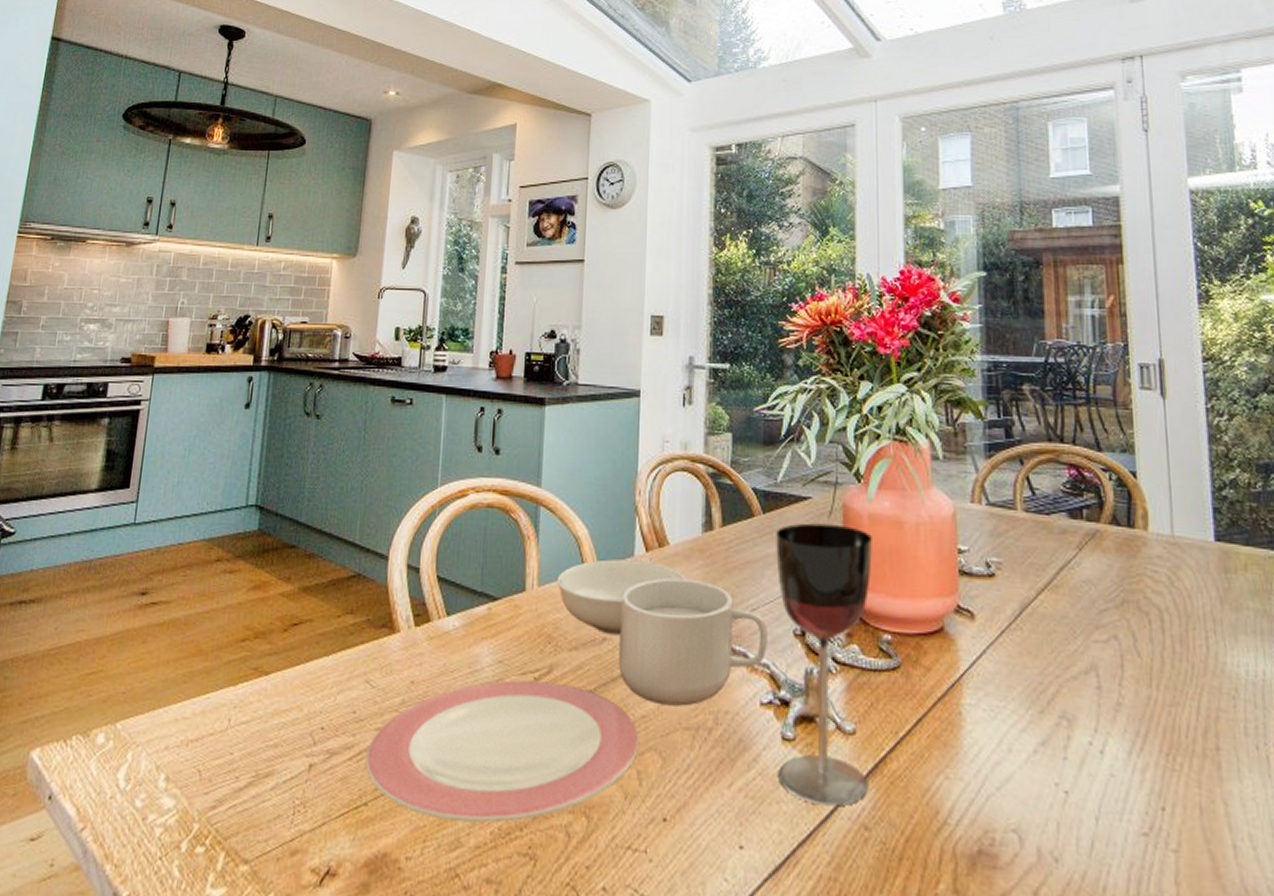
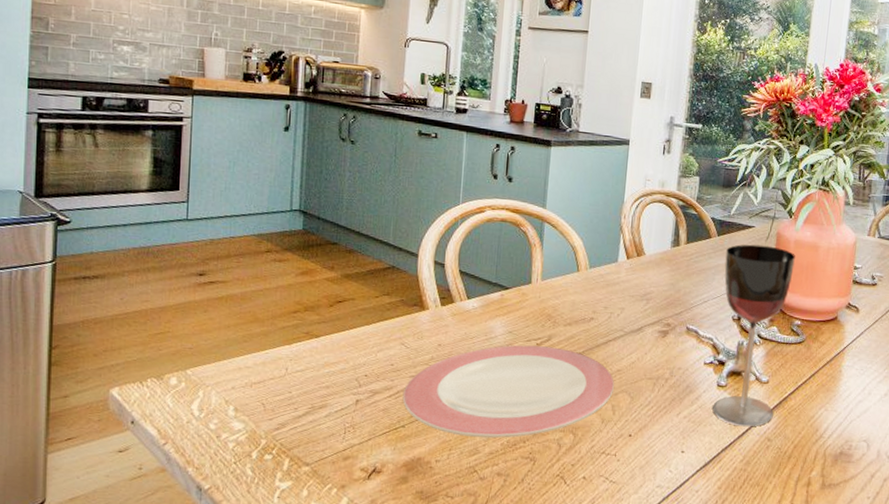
bowl: present [556,559,686,636] -> none [556,263,656,317]
cup: present [619,578,767,706] -> none [602,278,714,364]

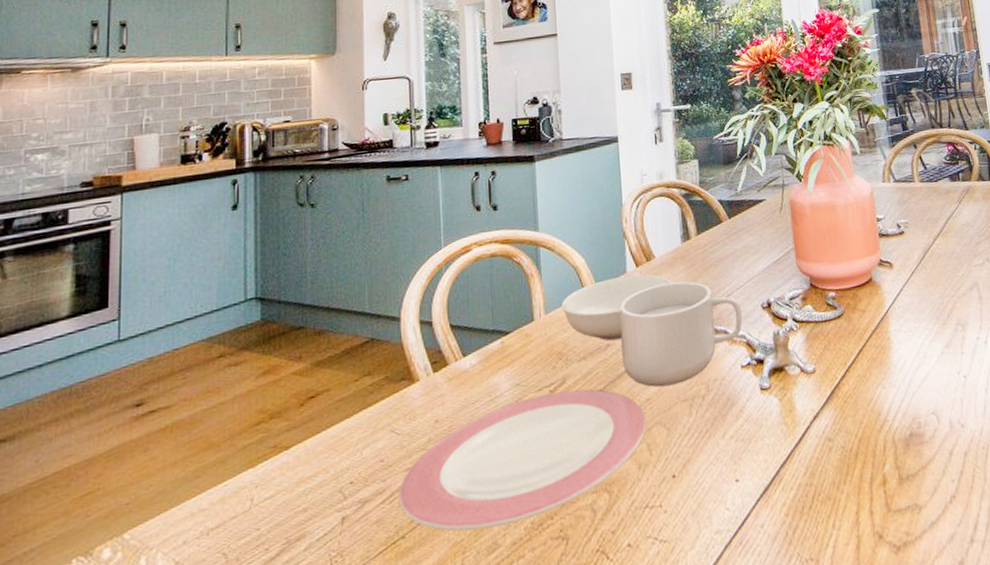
bowl: none [556,263,656,317] -> present [561,274,672,341]
cup: none [602,278,714,364] -> present [619,281,742,387]
wineglass: present [712,244,795,427] -> none [740,216,829,433]

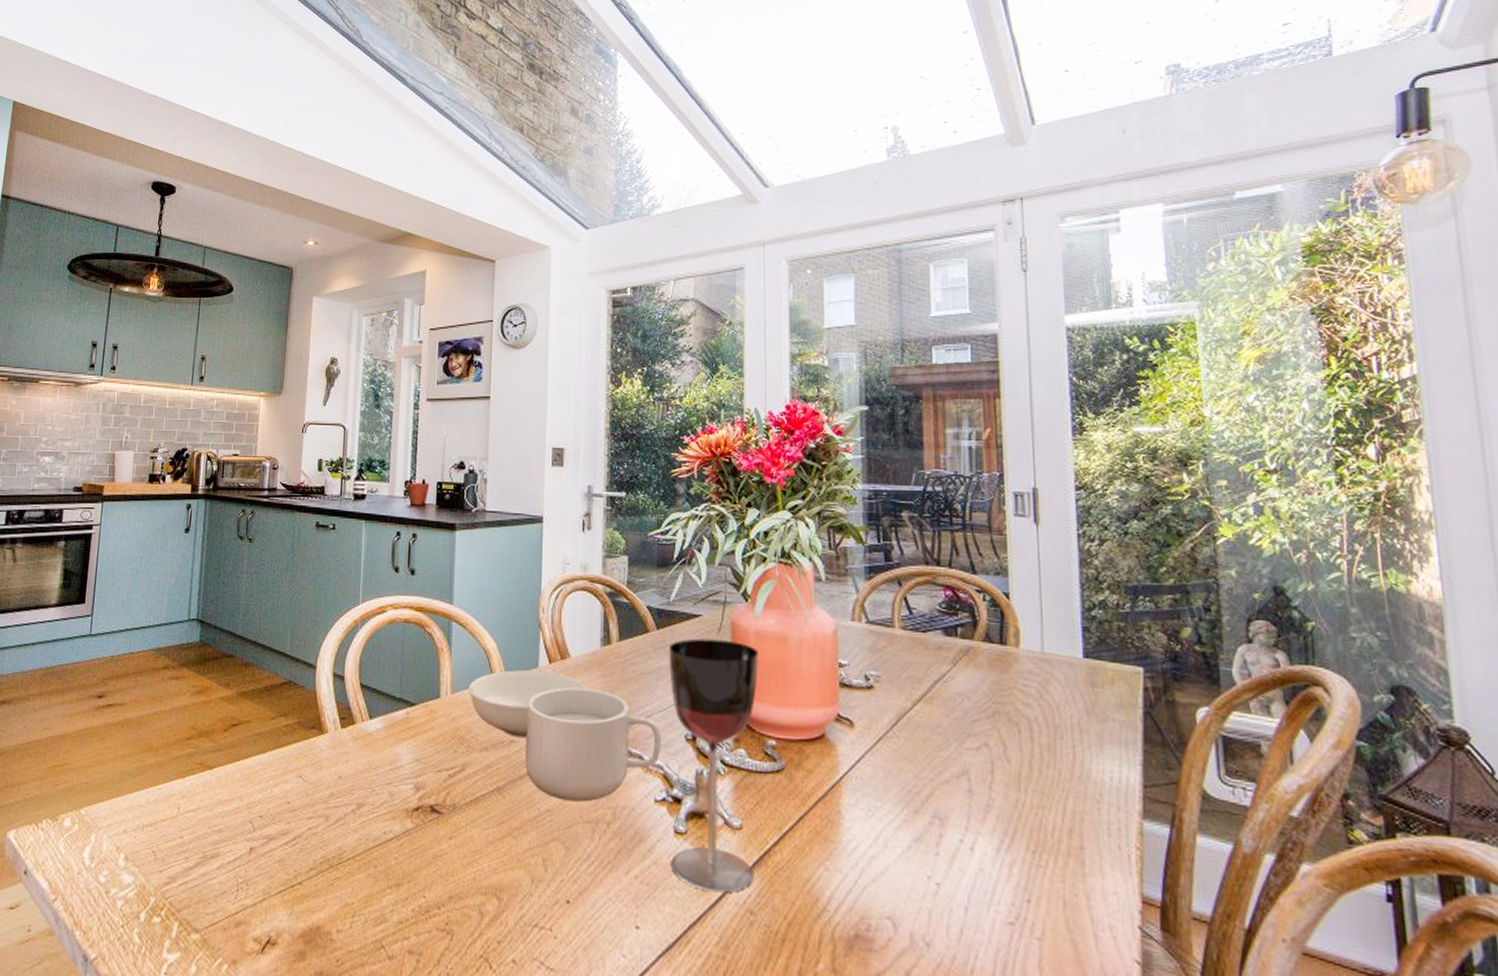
plate: present [398,389,646,532] -> none [299,776,544,902]
wineglass: none [740,216,829,433] -> present [669,638,758,894]

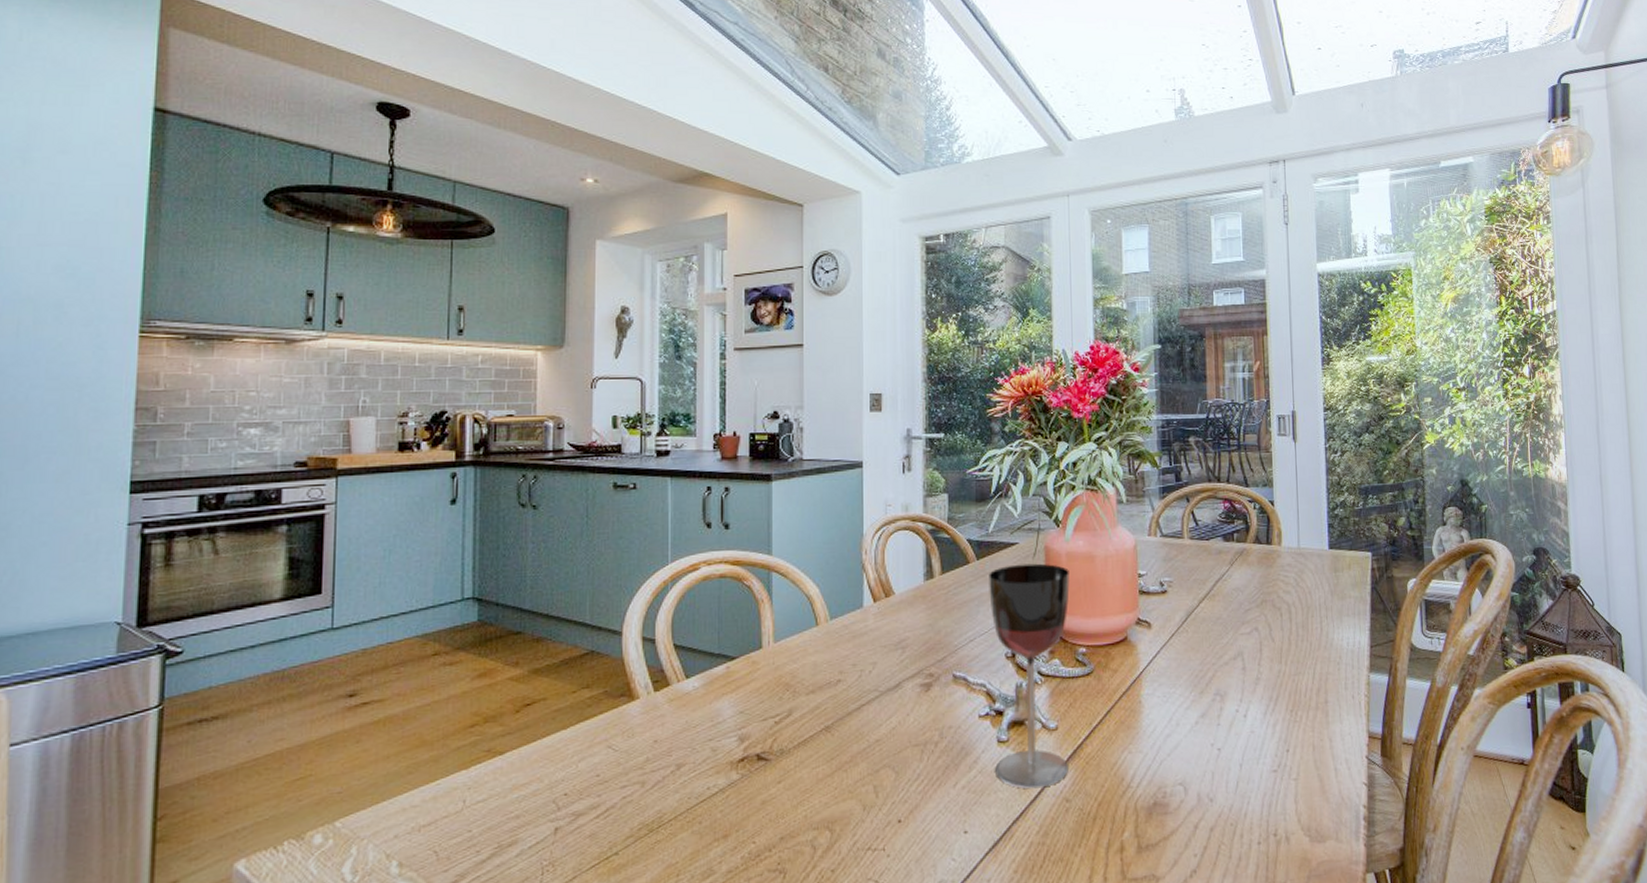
bowl: present [468,670,586,738] -> none [791,610,911,677]
cup: present [525,687,661,802] -> none [853,621,983,729]

